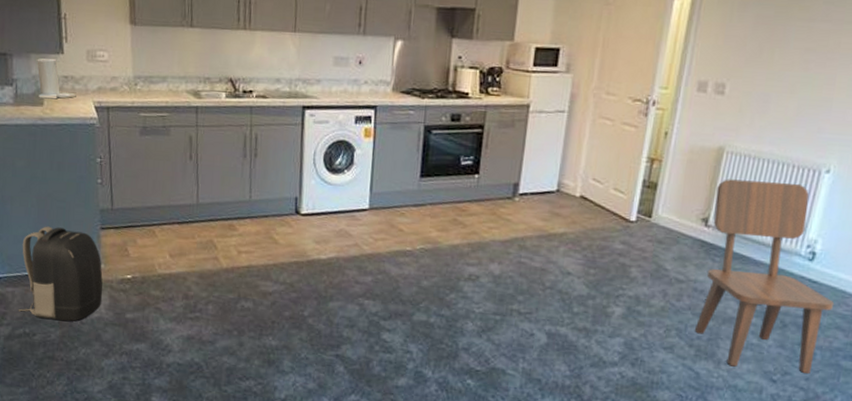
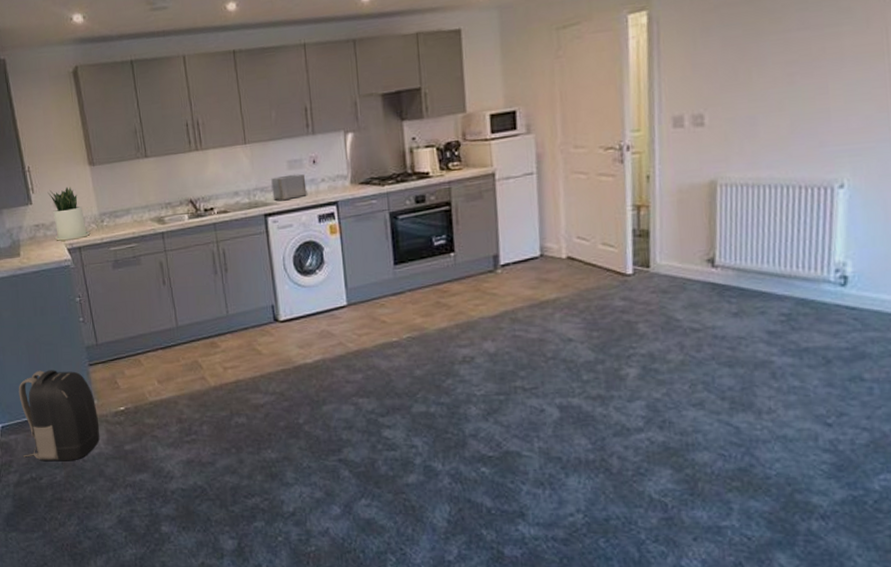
paper towel: present [37,58,76,100] -> none [9,211,49,250]
planter: none [81,42,122,99] -> present [47,186,91,241]
toaster: none [314,70,350,97] -> present [271,173,307,201]
dining chair: present [694,179,835,374] -> none [717,204,883,415]

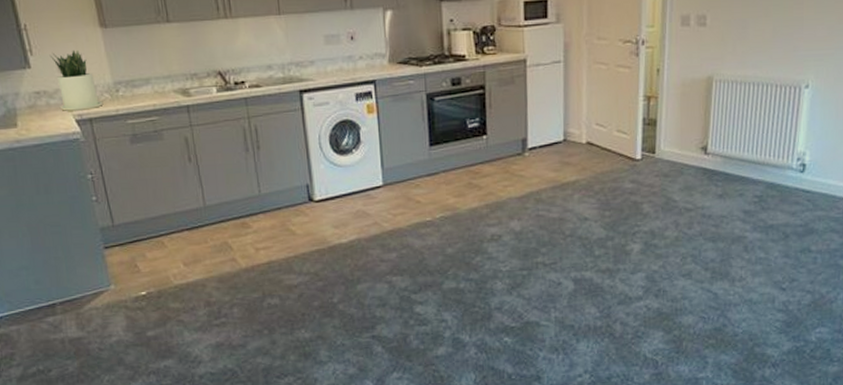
backpack: present [18,370,100,462] -> none [19,253,118,353]
toaster: present [271,173,307,201] -> none [307,49,344,77]

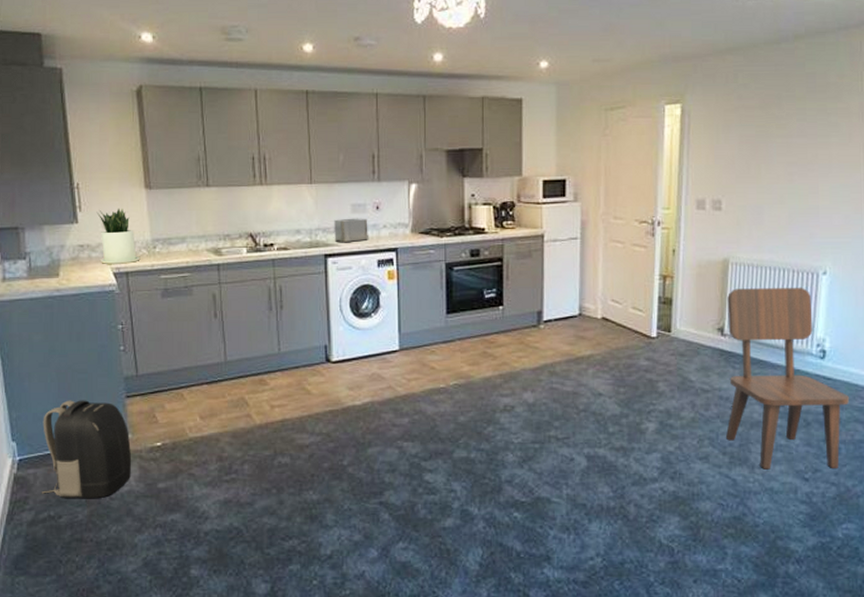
backpack: none [19,253,118,353] -> present [42,400,131,499]
toaster: none [307,49,344,77] -> present [334,218,368,243]
dining chair: none [707,101,827,282] -> present [725,287,850,470]

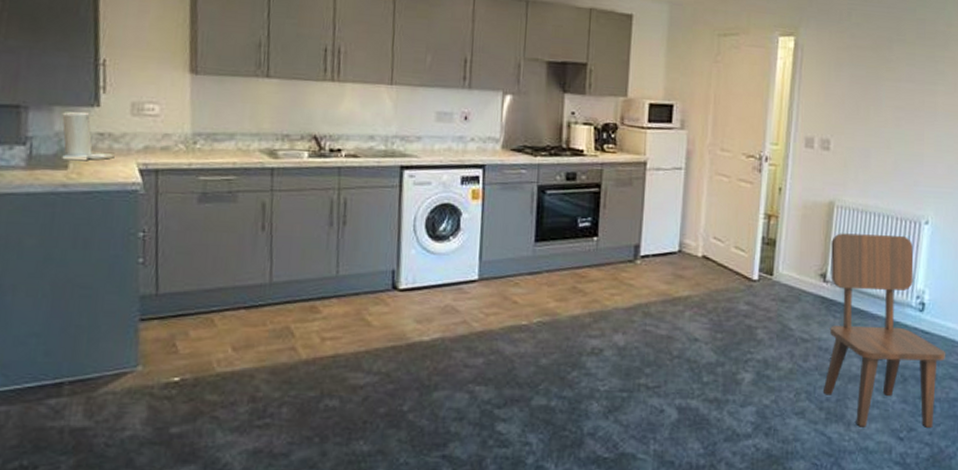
backpack: present [42,400,131,499] -> none [14,321,140,446]
paper towel: none [50,229,93,269] -> present [62,112,115,161]
planter: present [96,208,141,264] -> none [123,93,176,160]
toaster: present [334,218,368,243] -> none [413,127,454,155]

